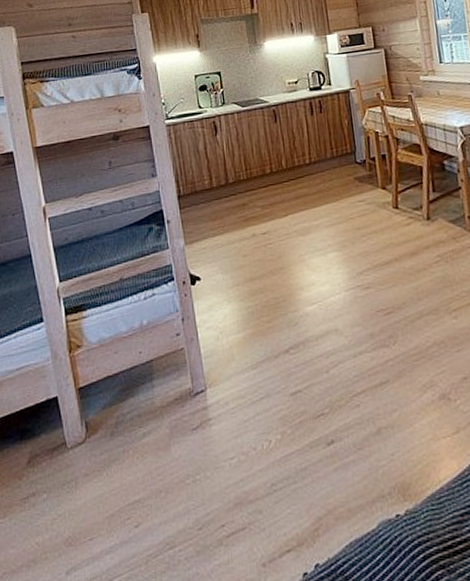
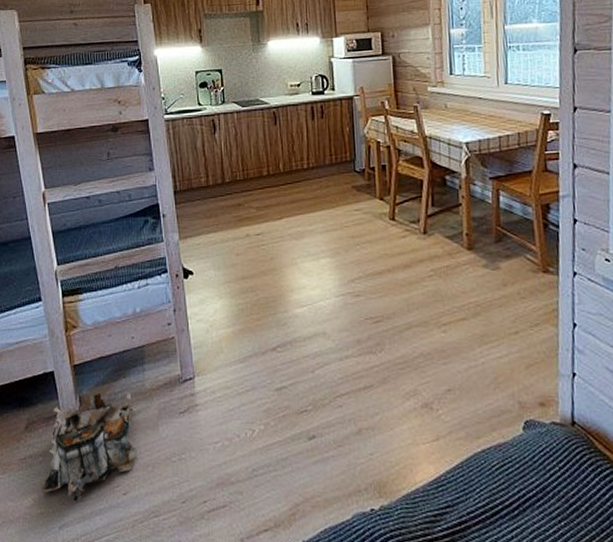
backpack: none [47,410,149,541] -> present [42,390,137,502]

